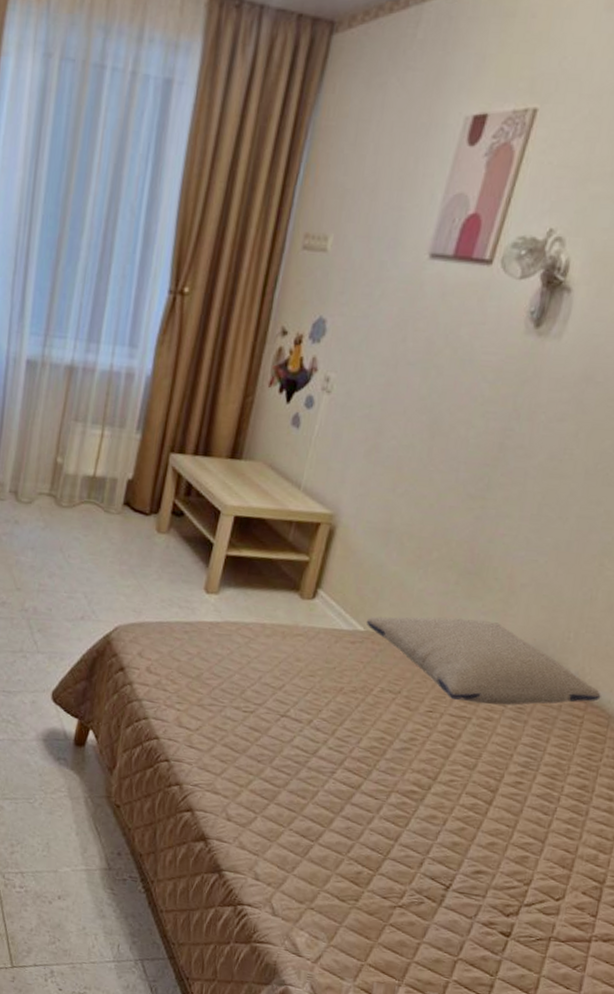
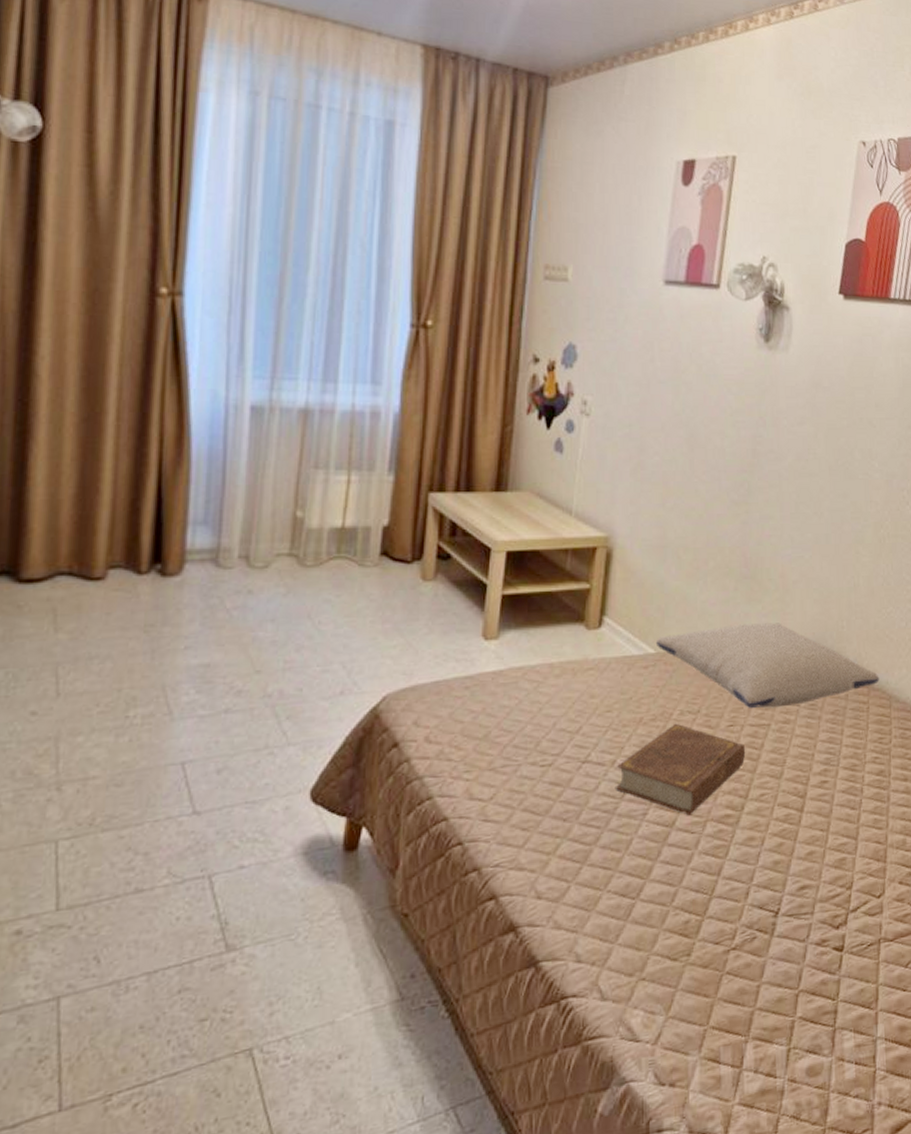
book: none [308,698,442,783] -> present [615,723,746,816]

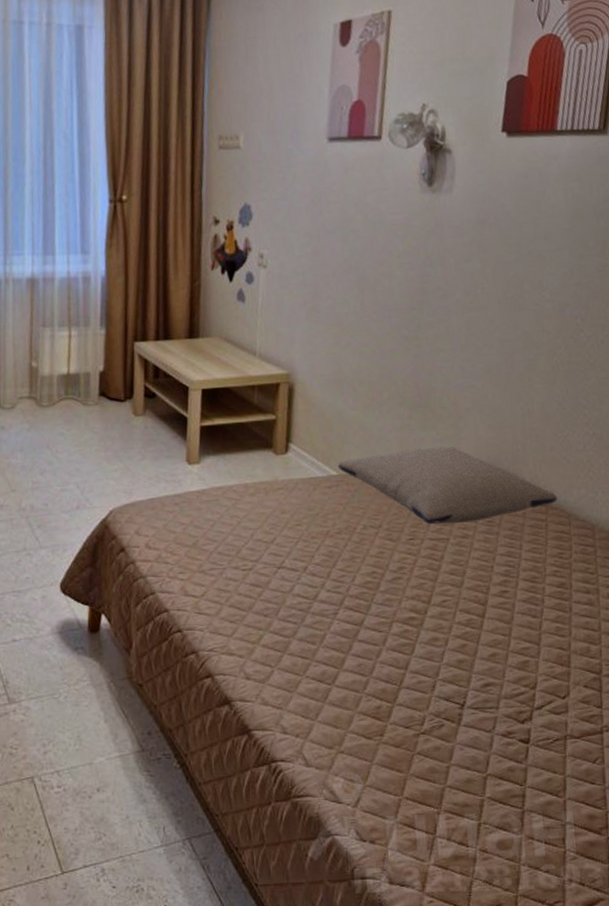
book: present [615,723,746,816] -> none [307,536,427,617]

